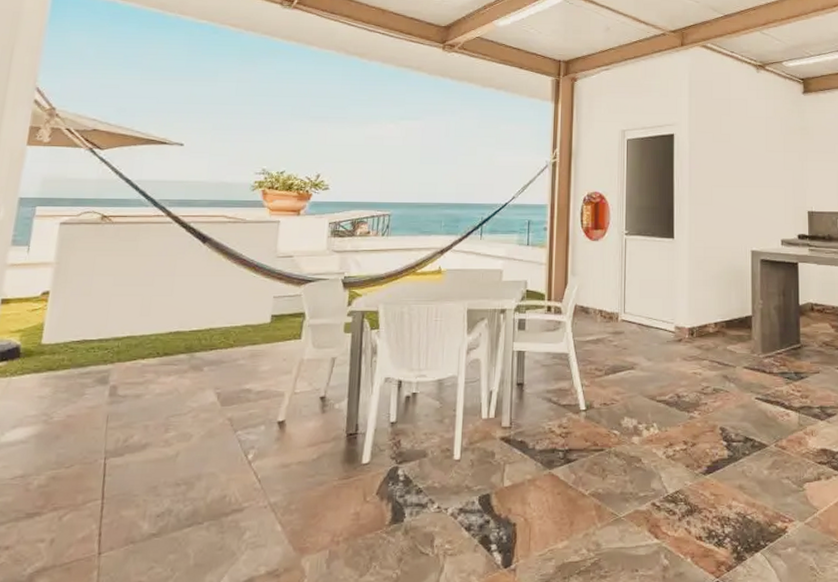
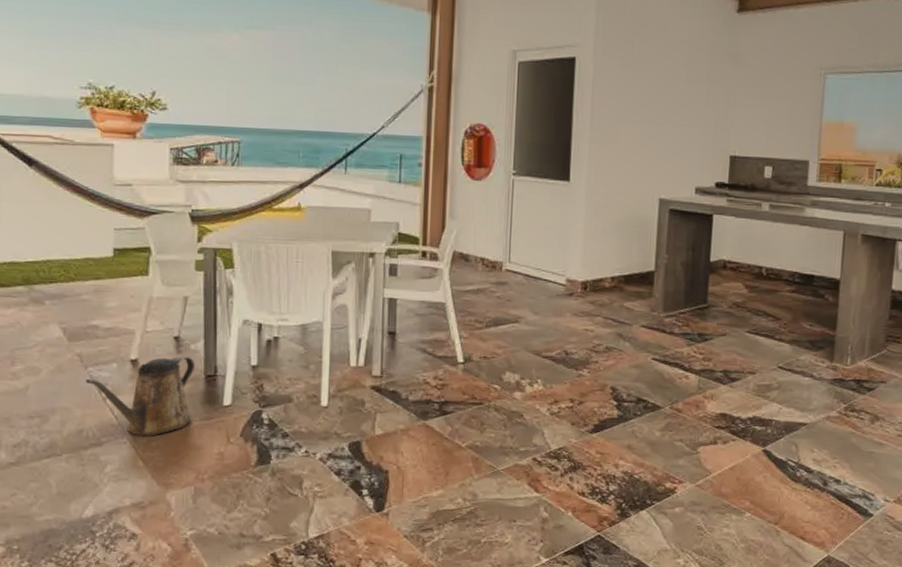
watering can: none [233,415,338,499] -> present [85,355,196,436]

